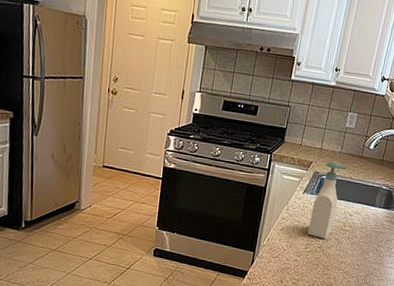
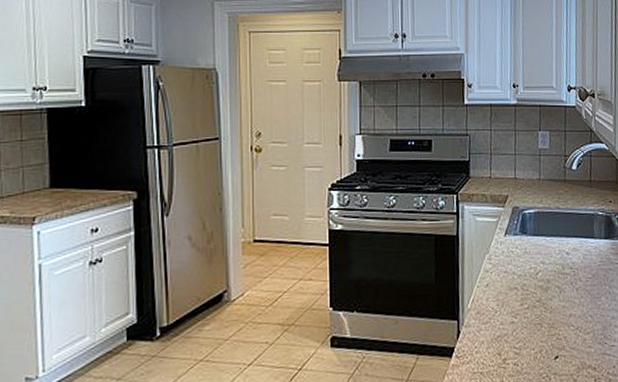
soap bottle: present [308,161,348,239] -> none [519,191,552,289]

